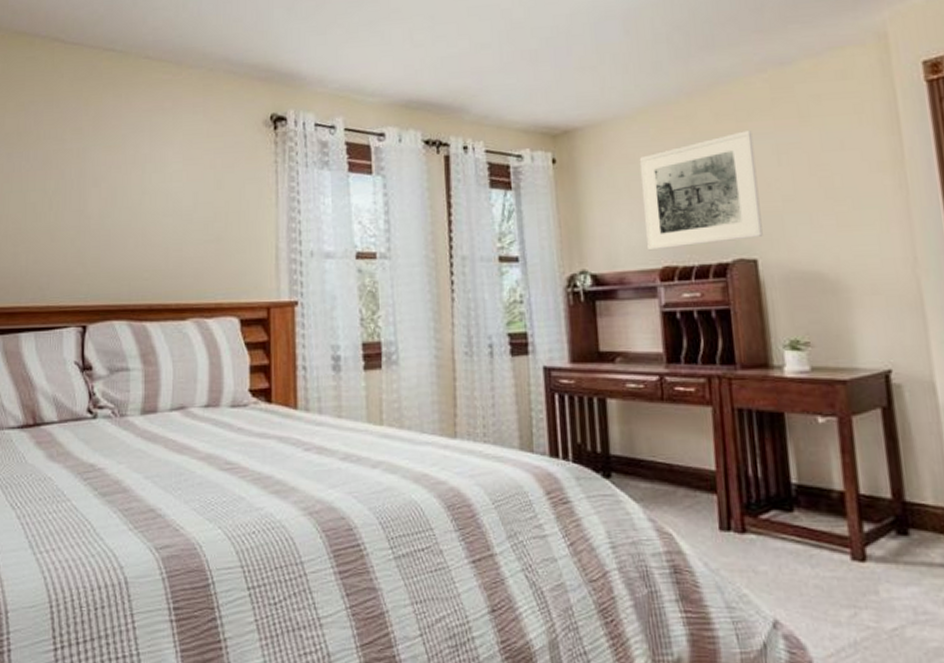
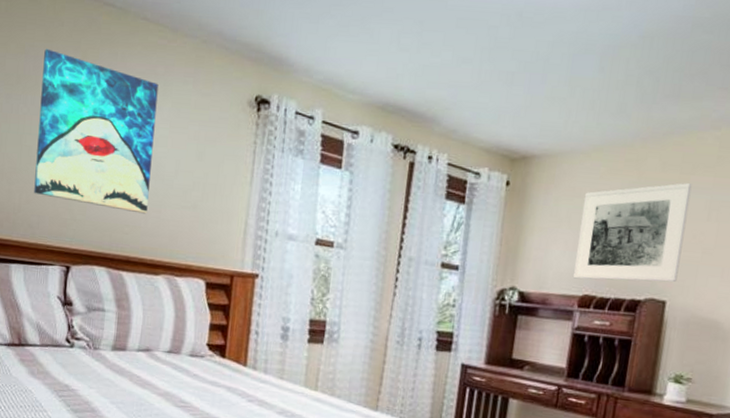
wall art: none [42,102,167,256] -> present [34,48,159,214]

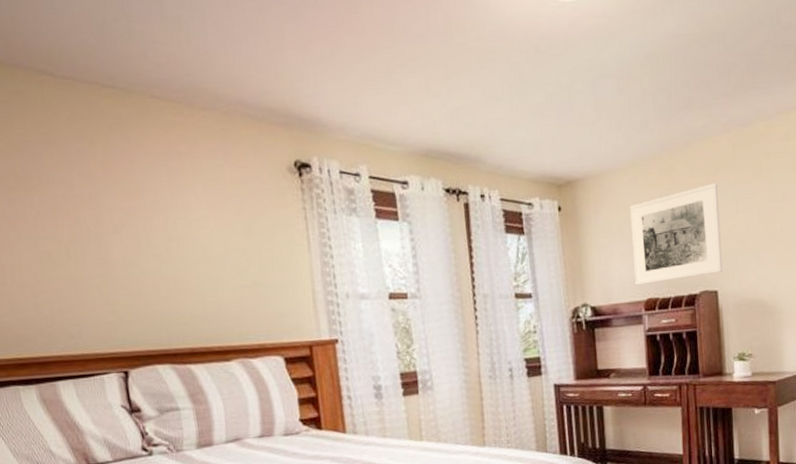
wall art: present [34,48,159,214] -> none [42,142,203,302]

